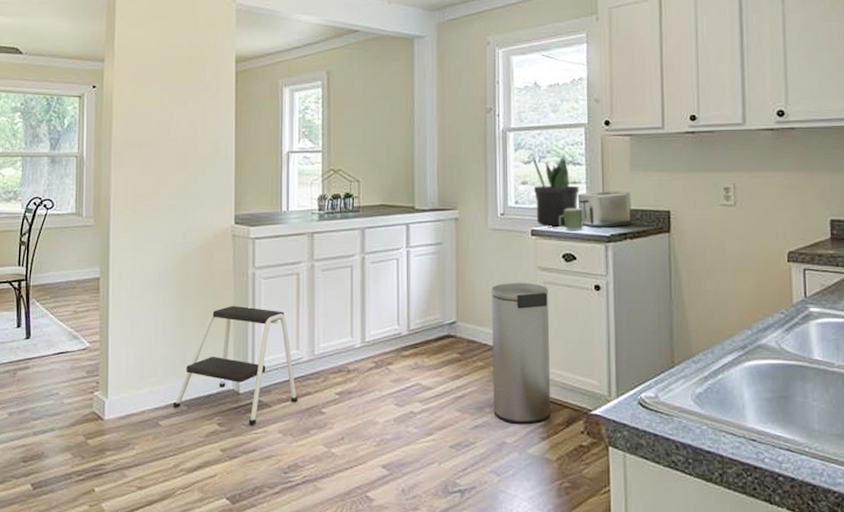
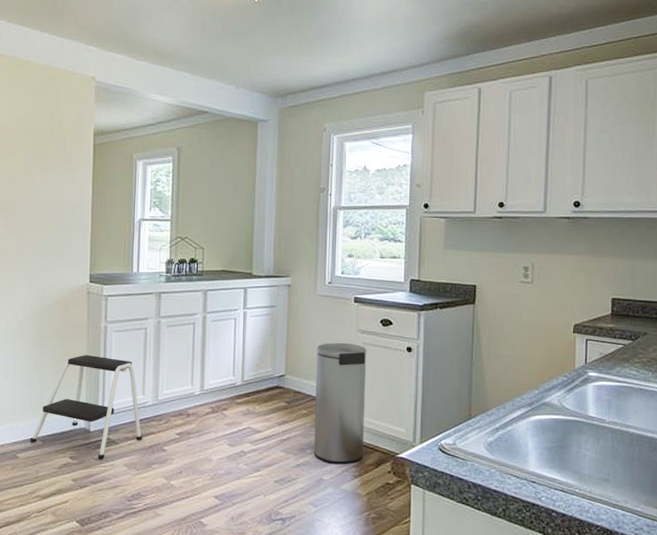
planter: present [532,154,580,227] -> none [358,231,399,296]
mug: present [558,208,584,231] -> none [378,280,401,300]
toaster: present [577,191,632,229] -> none [396,266,443,299]

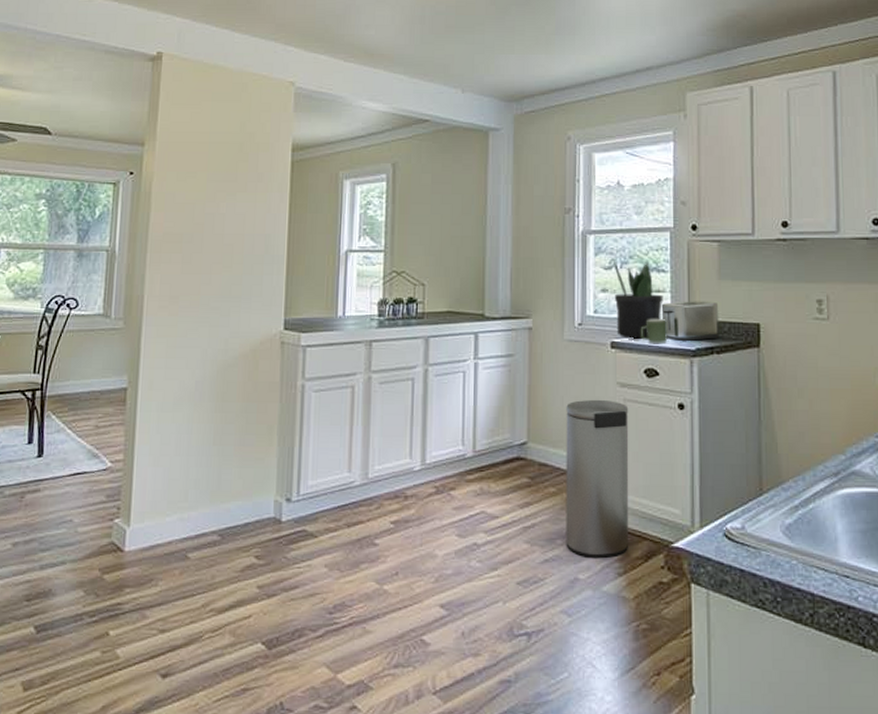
step stool: present [30,354,142,460] -> none [205,421,348,559]
planter: none [358,231,399,296] -> present [614,259,664,339]
mug: none [378,280,401,300] -> present [640,319,668,344]
toaster: none [396,266,443,299] -> present [661,301,719,342]

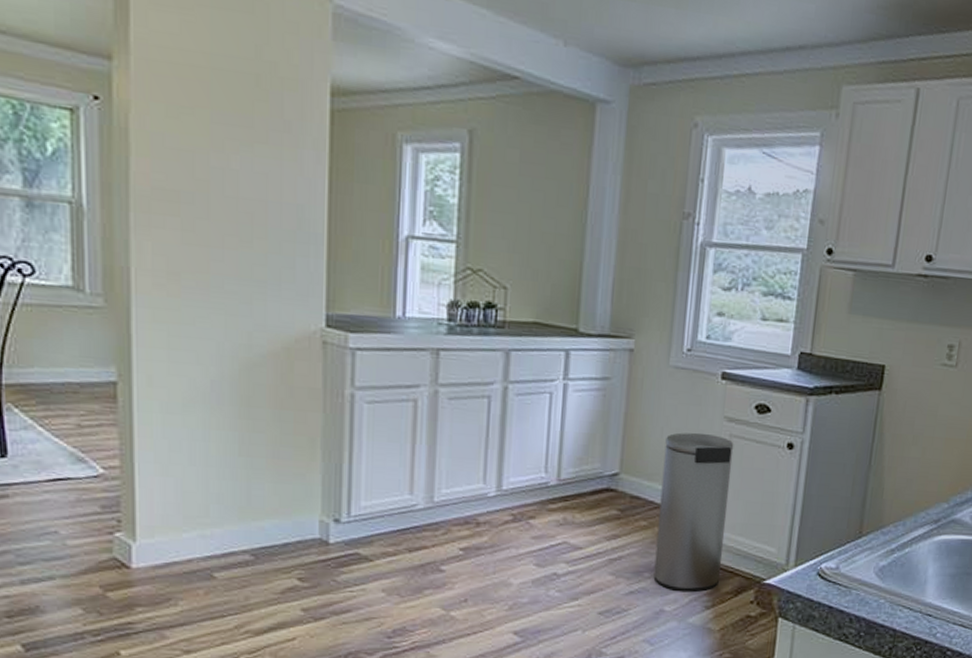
planter: present [614,259,664,339] -> none [729,279,786,372]
mug: present [640,319,668,344] -> none [755,350,787,379]
toaster: present [661,301,719,342] -> none [782,333,845,379]

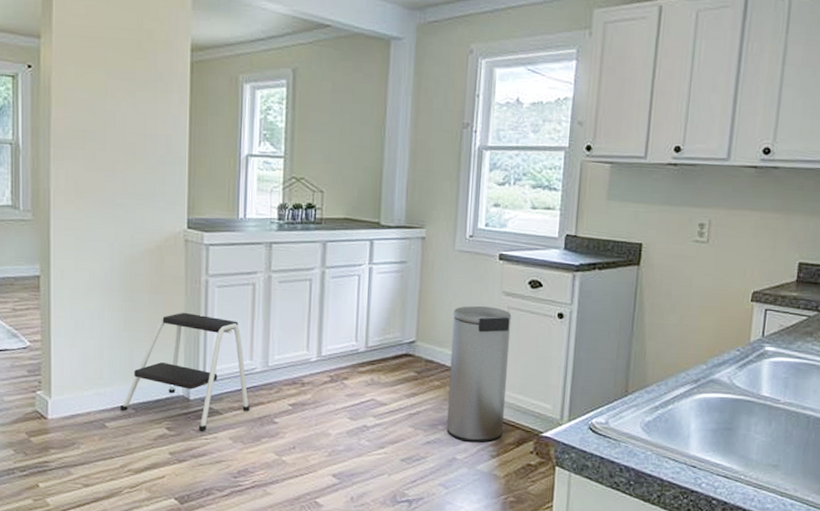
step stool: none [234,433,409,582] -> present [120,312,250,431]

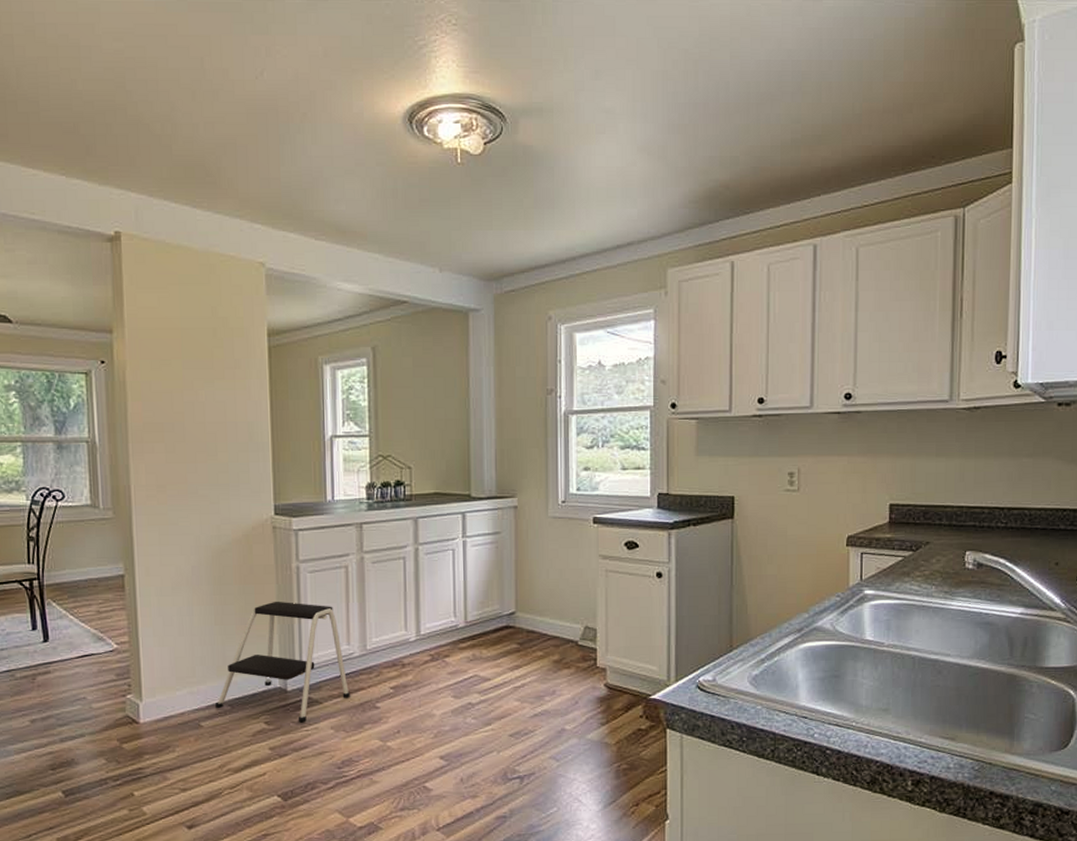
pedal bin: present [446,306,512,443] -> none [552,572,611,712]

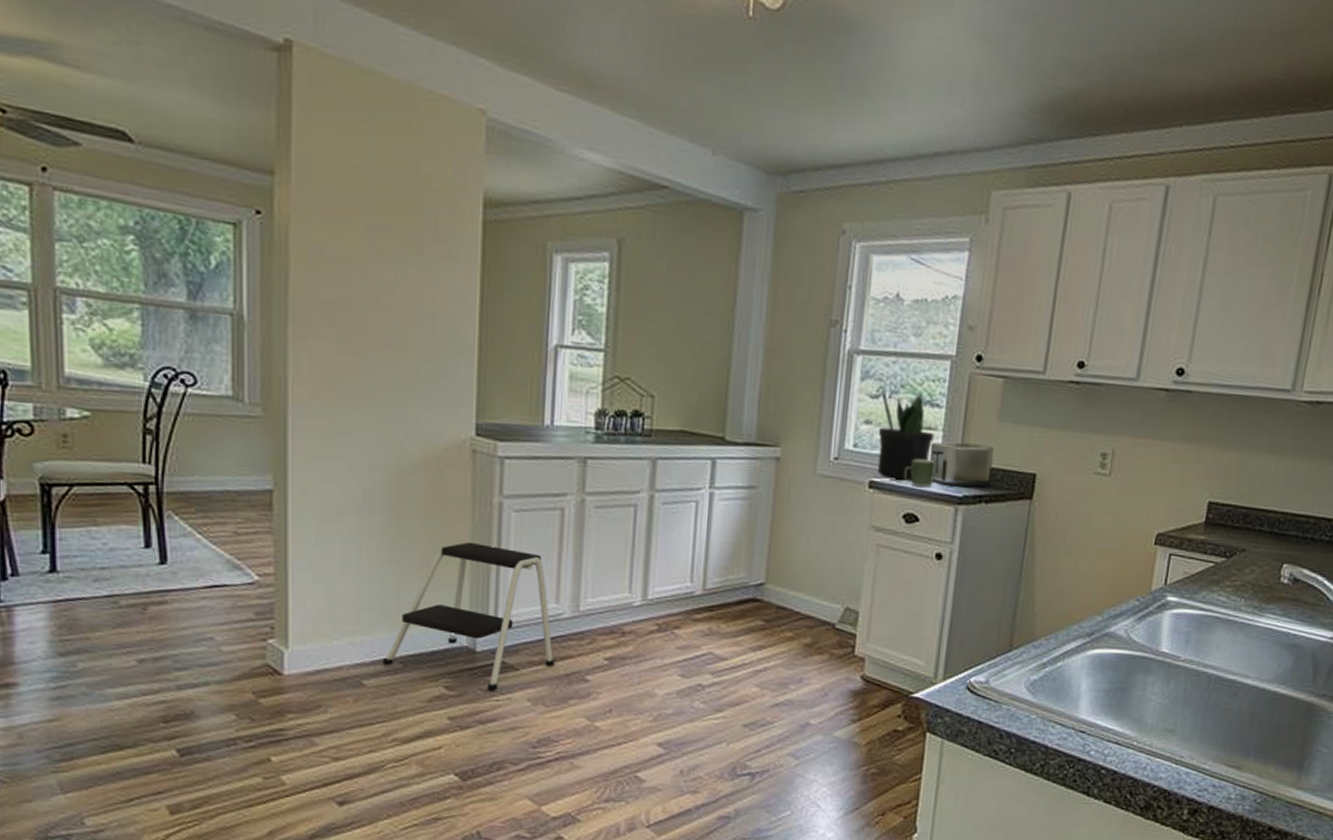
planter: none [595,439,643,514] -> present [877,387,935,481]
mug: none [621,495,647,519] -> present [903,459,936,488]
toaster: none [641,476,696,516] -> present [930,442,995,488]

